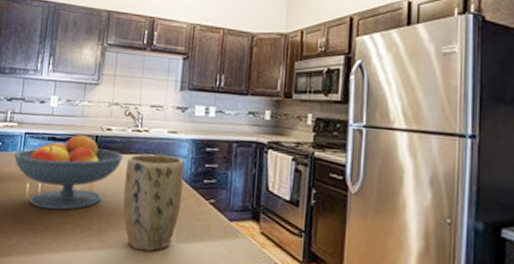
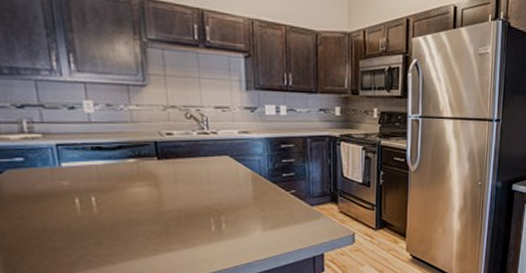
fruit bowl: present [13,134,124,210] -> none [46,141,193,221]
plant pot: present [123,153,184,252] -> none [197,154,263,244]

